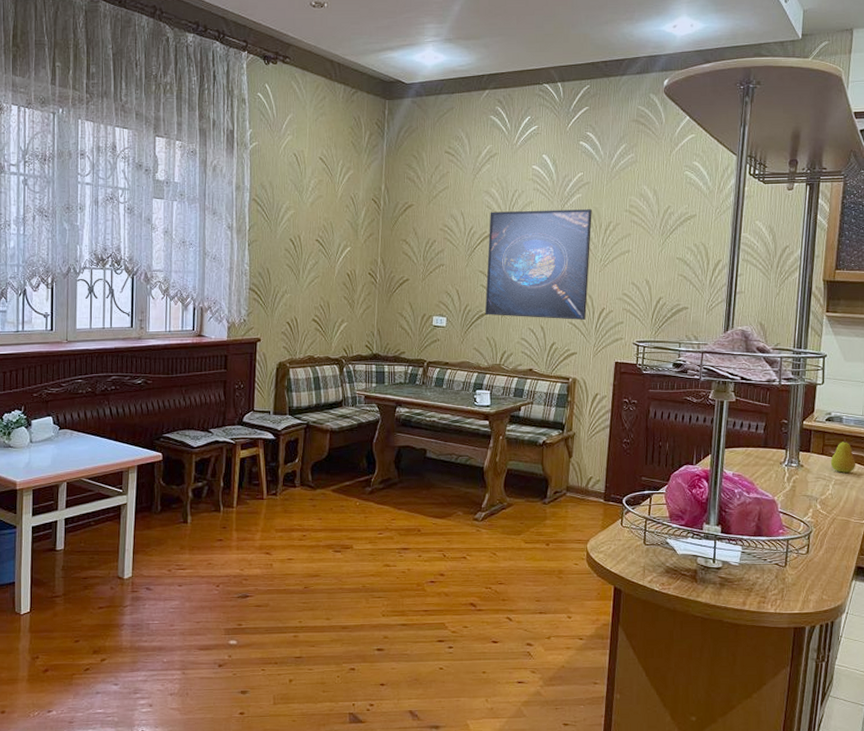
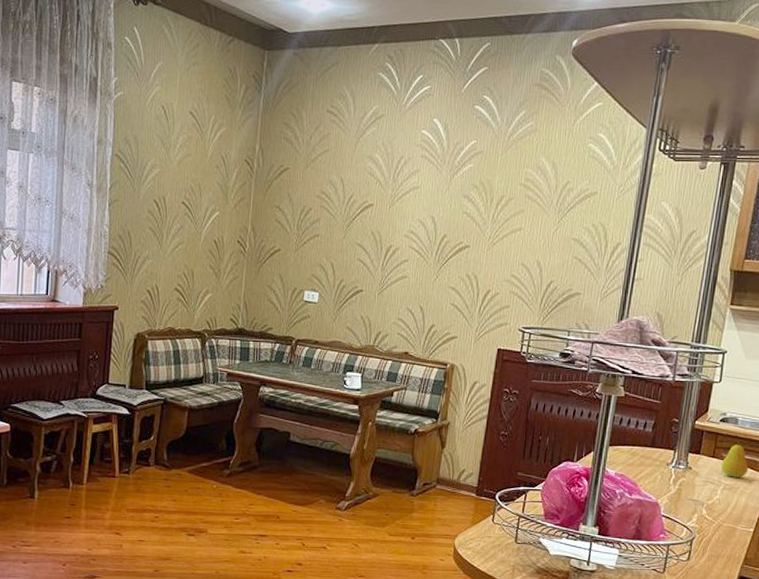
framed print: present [484,209,592,320] -> none [360,179,484,302]

